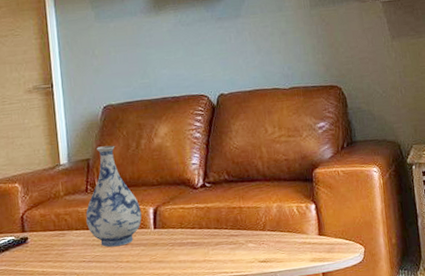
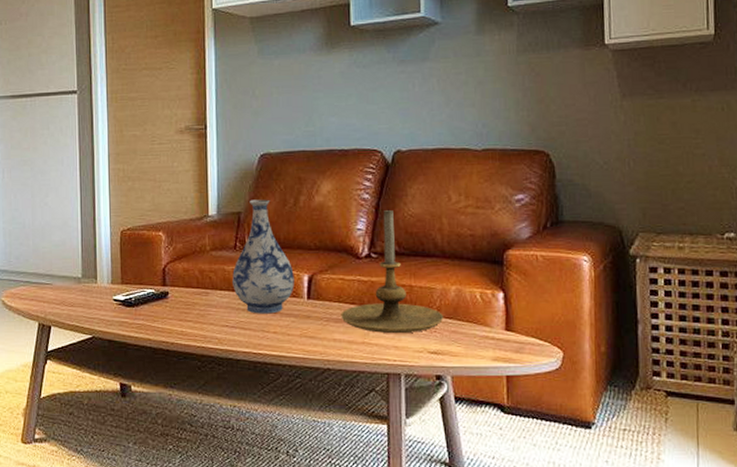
candle holder: none [183,144,269,251] -> present [341,209,444,334]

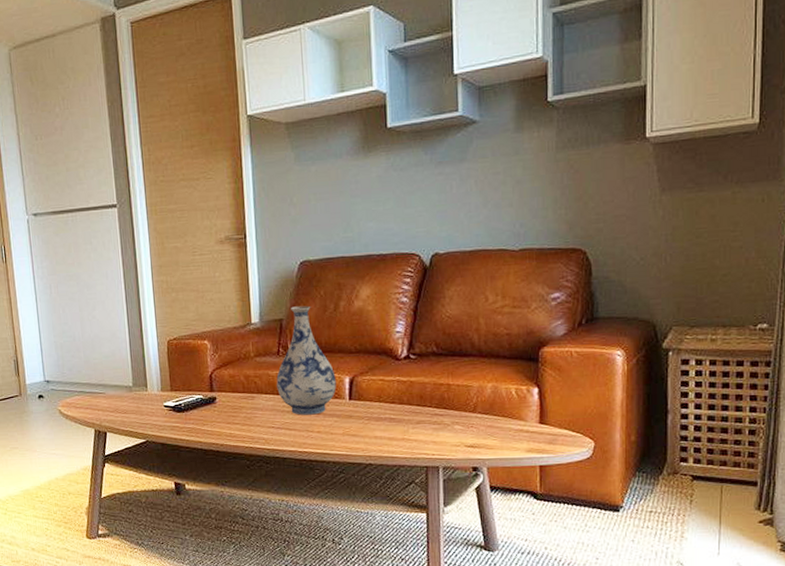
candle holder: present [341,209,444,334] -> none [381,311,481,430]

